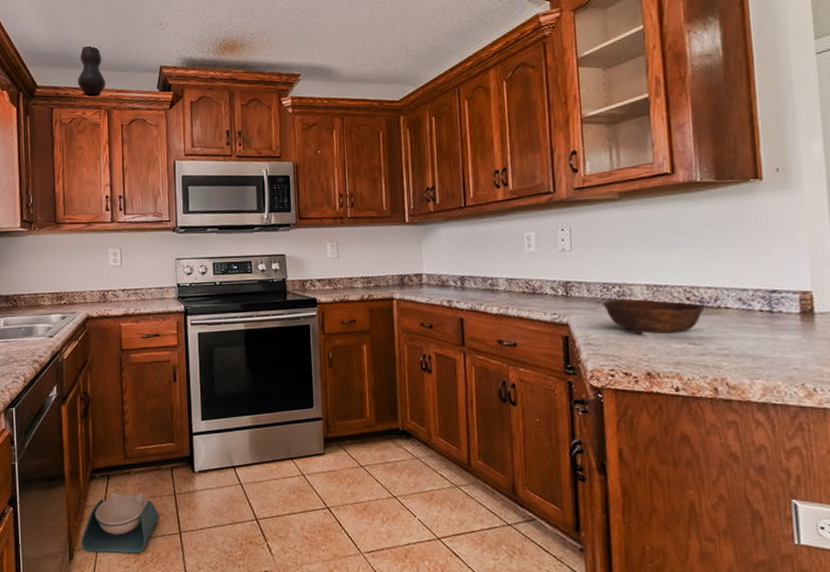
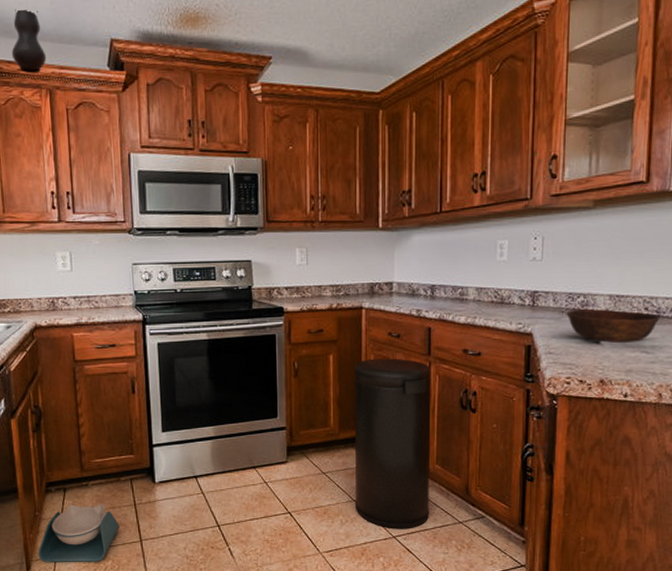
pedal bin: none [387,348,475,531] -> present [354,358,431,530]

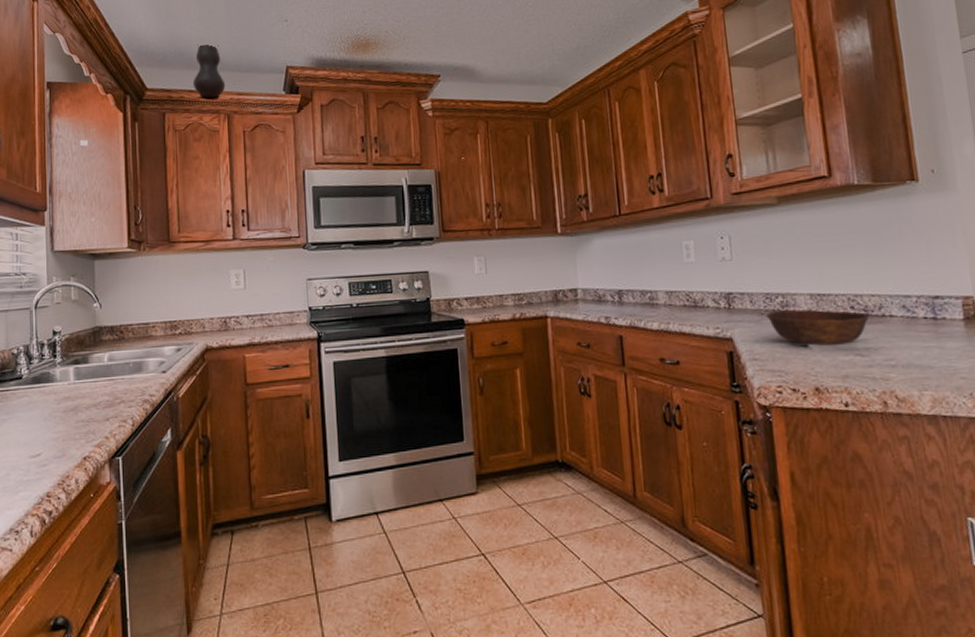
pet bowl: present [38,504,120,562] -> none [200,548,292,622]
pedal bin: present [354,358,431,530] -> none [543,370,643,573]

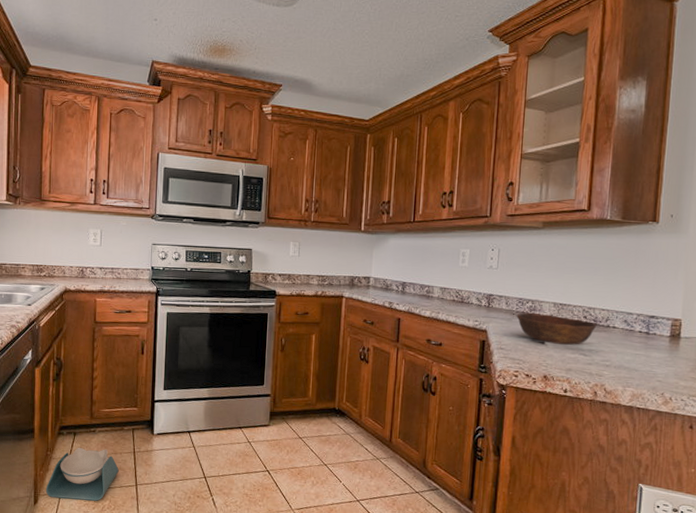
vase: present [192,44,226,101] -> none [70,31,99,83]
pet bowl: none [200,548,292,622] -> present [45,447,119,501]

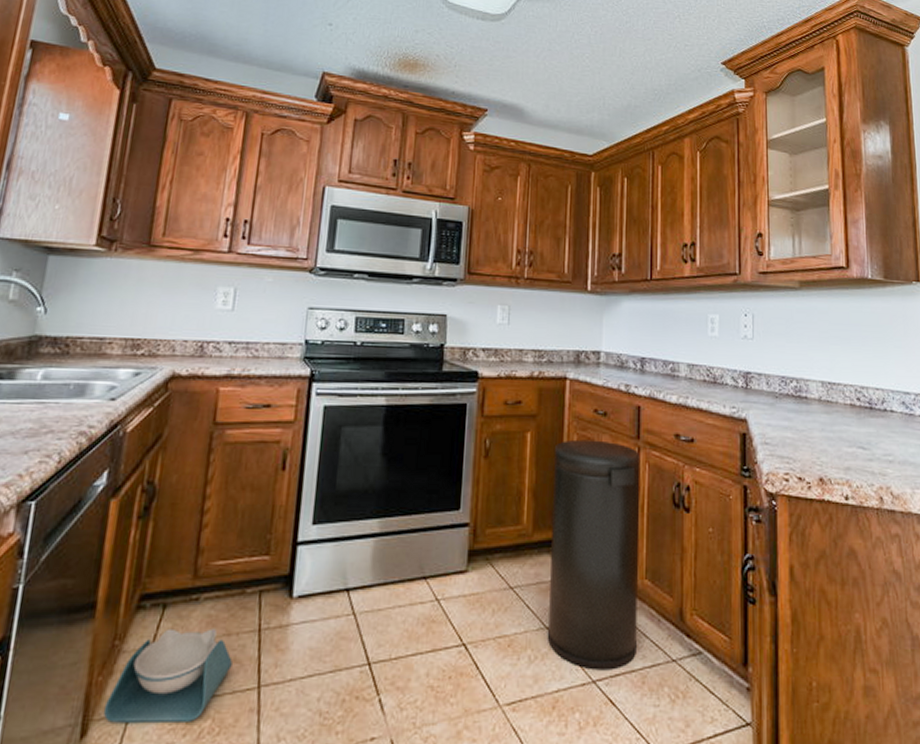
pedal bin: none [325,341,399,495] -> present [547,439,641,671]
bowl: present [516,313,596,346] -> none [780,395,872,437]

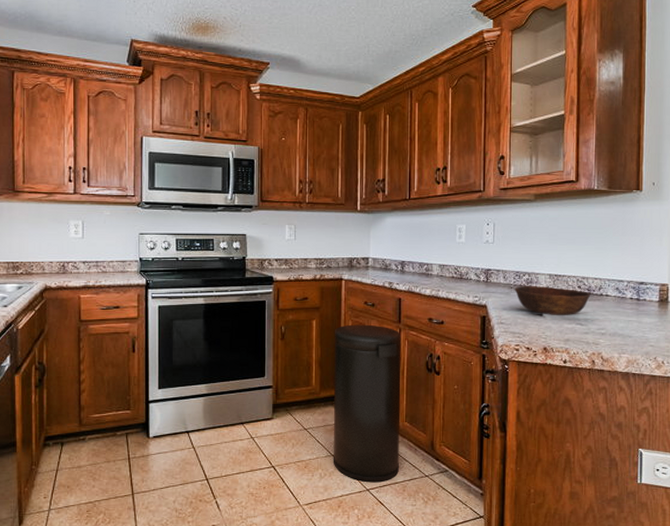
pet bowl: present [103,628,233,723] -> none [31,458,113,516]
bowl: none [780,395,872,437] -> present [514,286,590,316]

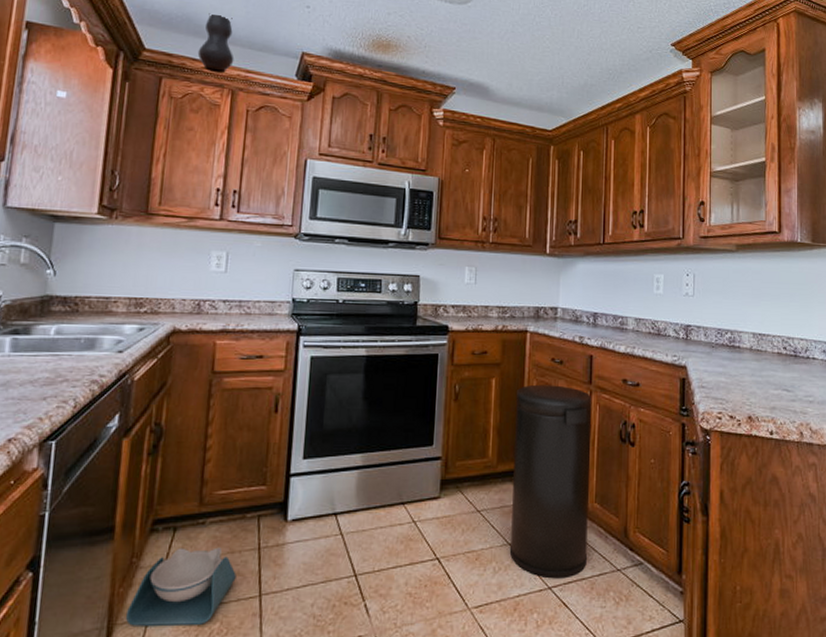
pet bowl: none [31,458,113,516] -> present [125,547,236,626]
vase: none [41,9,73,64] -> present [197,13,234,74]
bowl: present [514,286,590,316] -> none [716,345,796,381]

